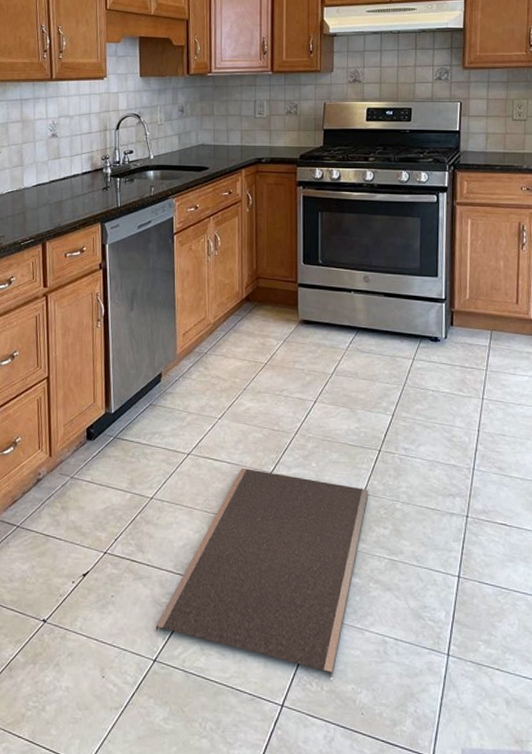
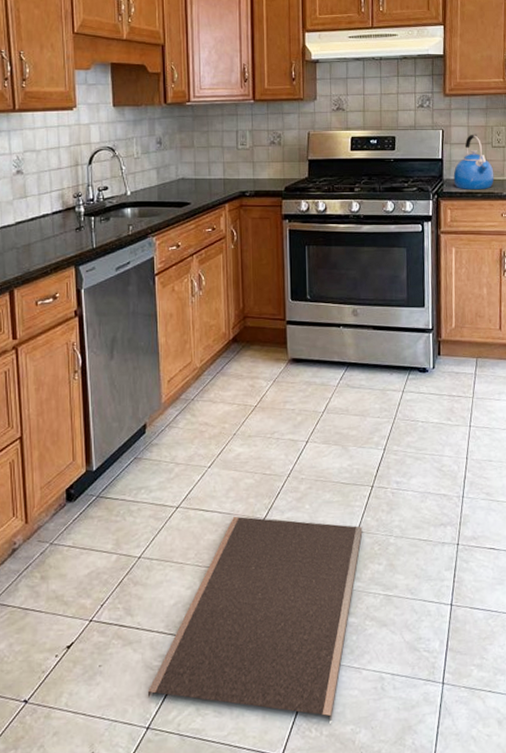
kettle: none [471,106,514,163] -> present [453,134,494,190]

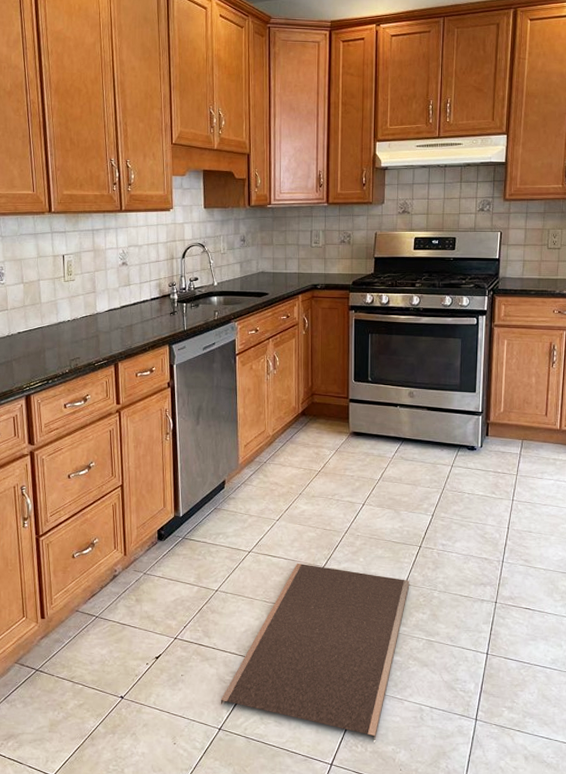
kettle: present [453,134,494,190] -> none [509,236,548,288]

